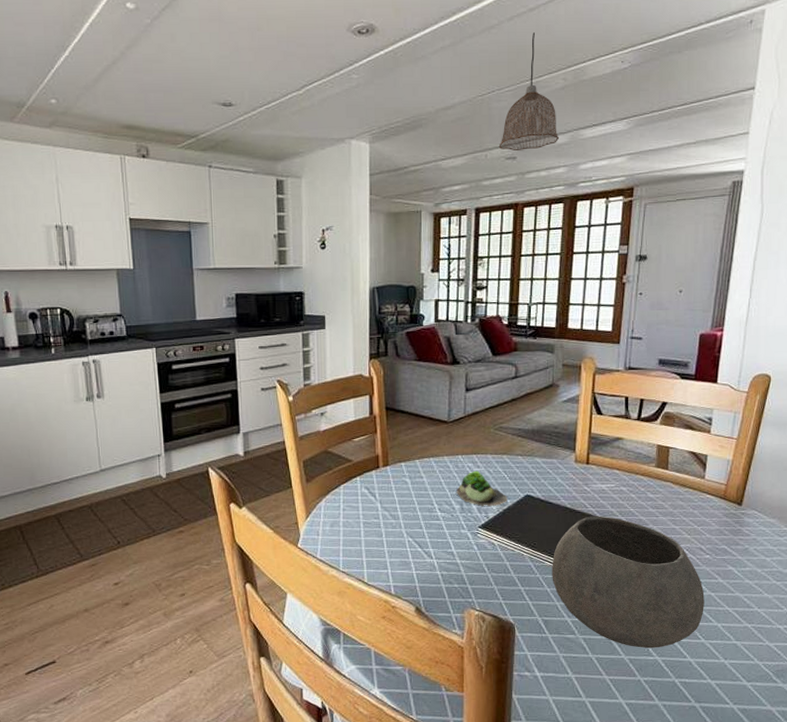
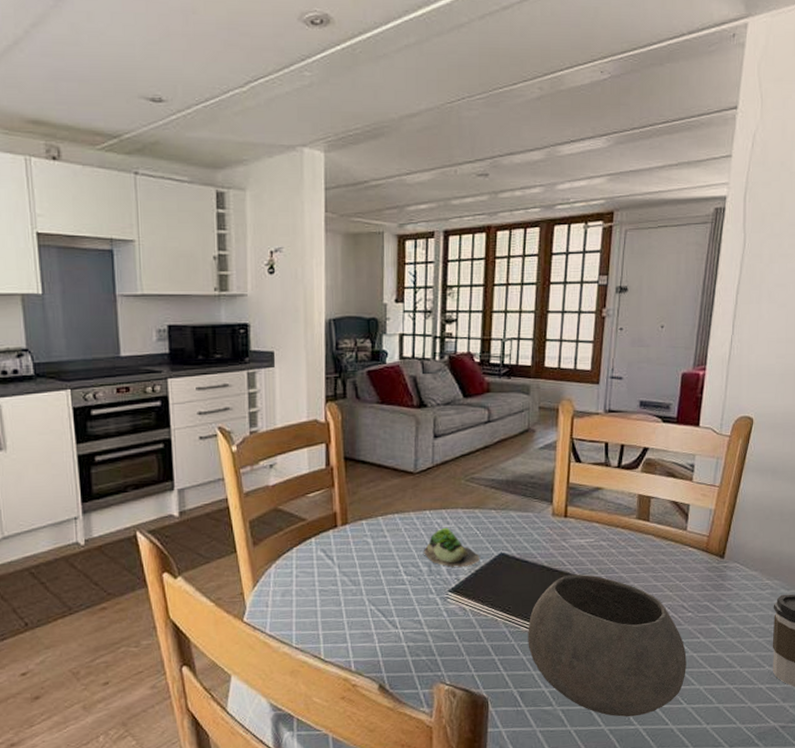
pendant lamp: present [498,32,560,151] -> none [469,34,535,166]

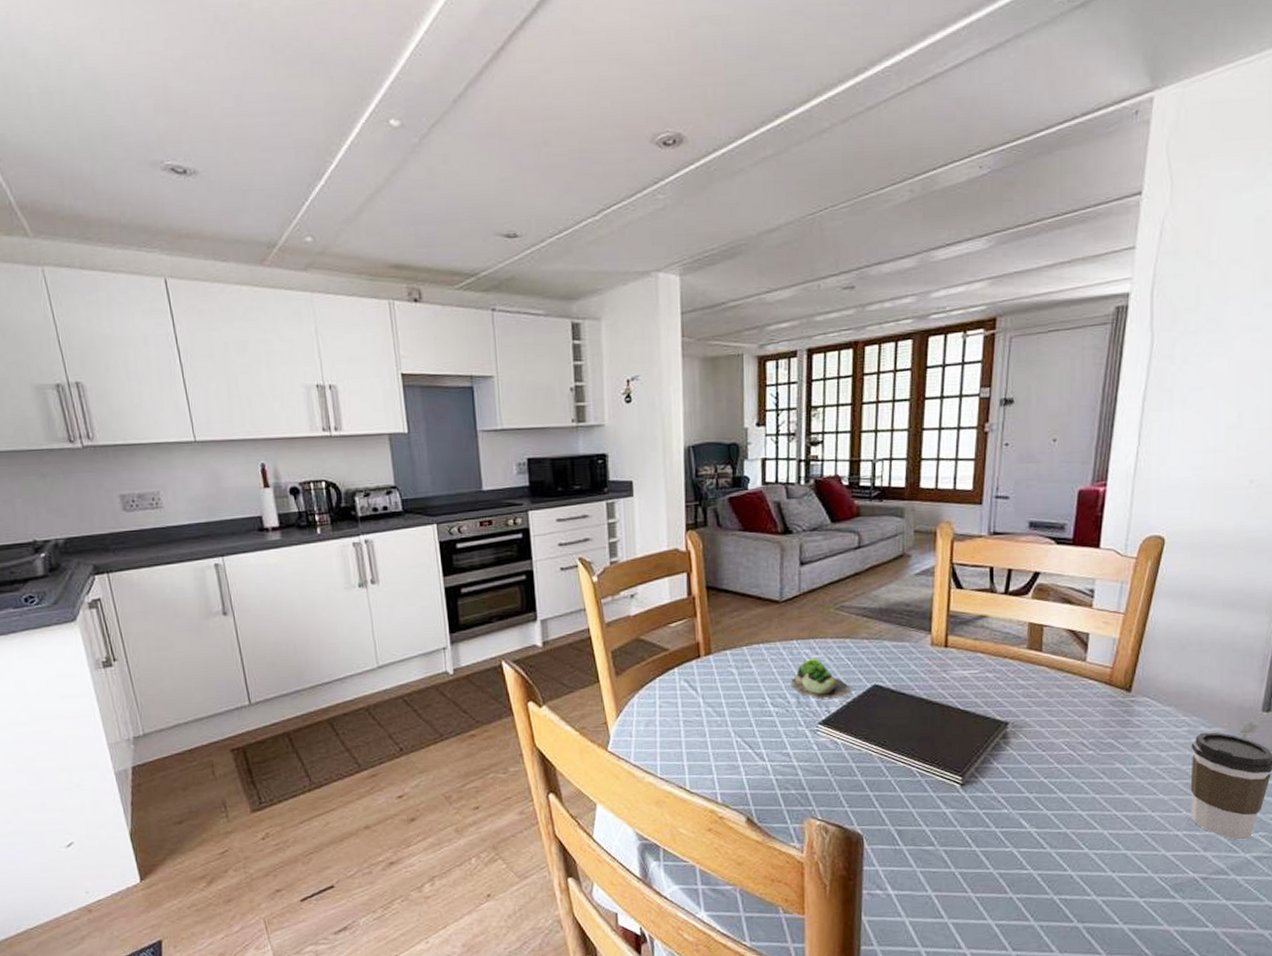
bowl: present [528,574,687,717] -> none [905,707,1088,861]

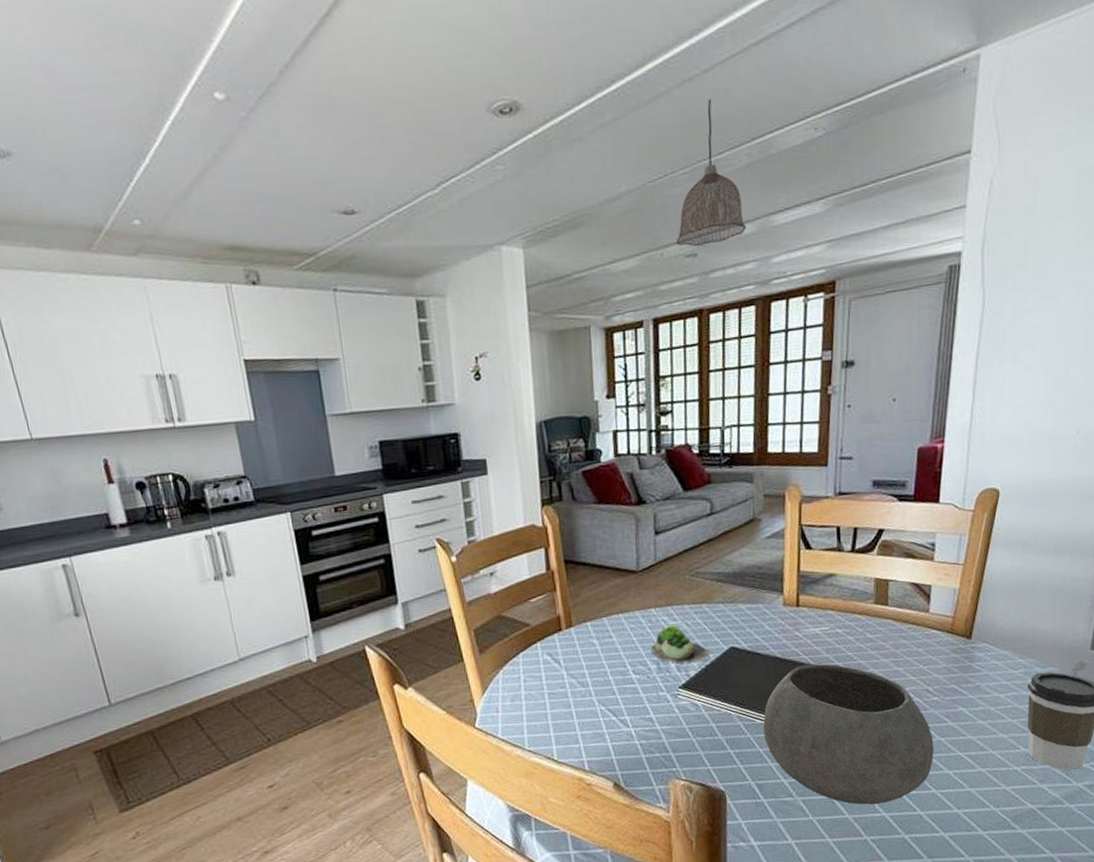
pendant lamp: none [833,136,906,279] -> present [676,99,747,246]
bowl: none [905,707,1088,861] -> present [763,663,934,805]

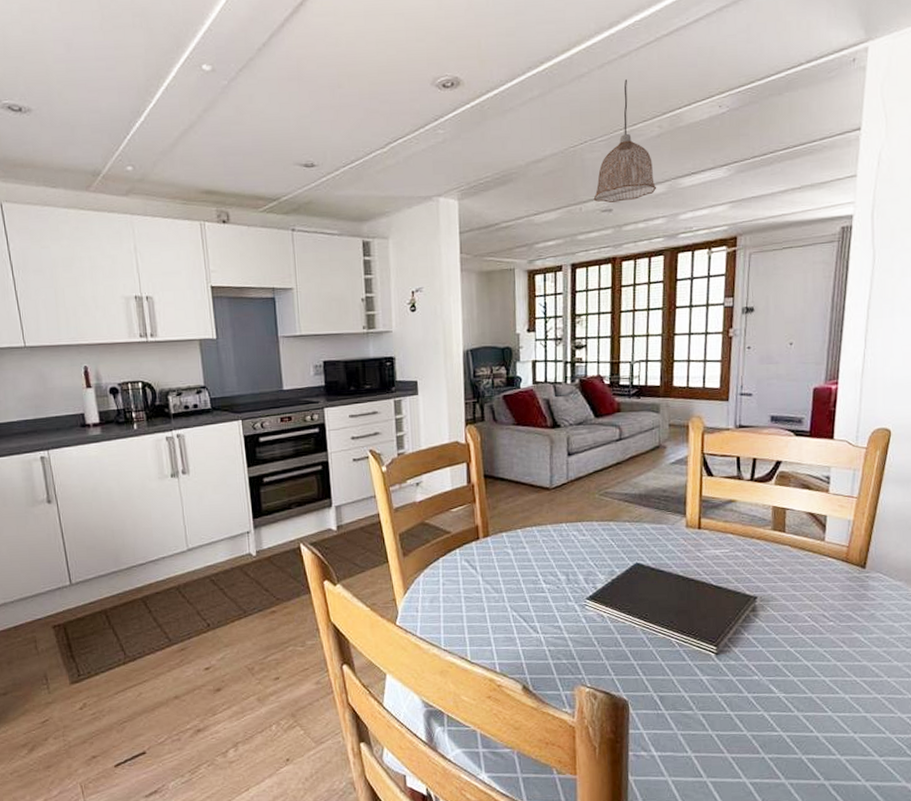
succulent plant: present [651,624,710,664] -> none [561,539,616,577]
bowl: present [763,663,934,805] -> none [665,583,830,724]

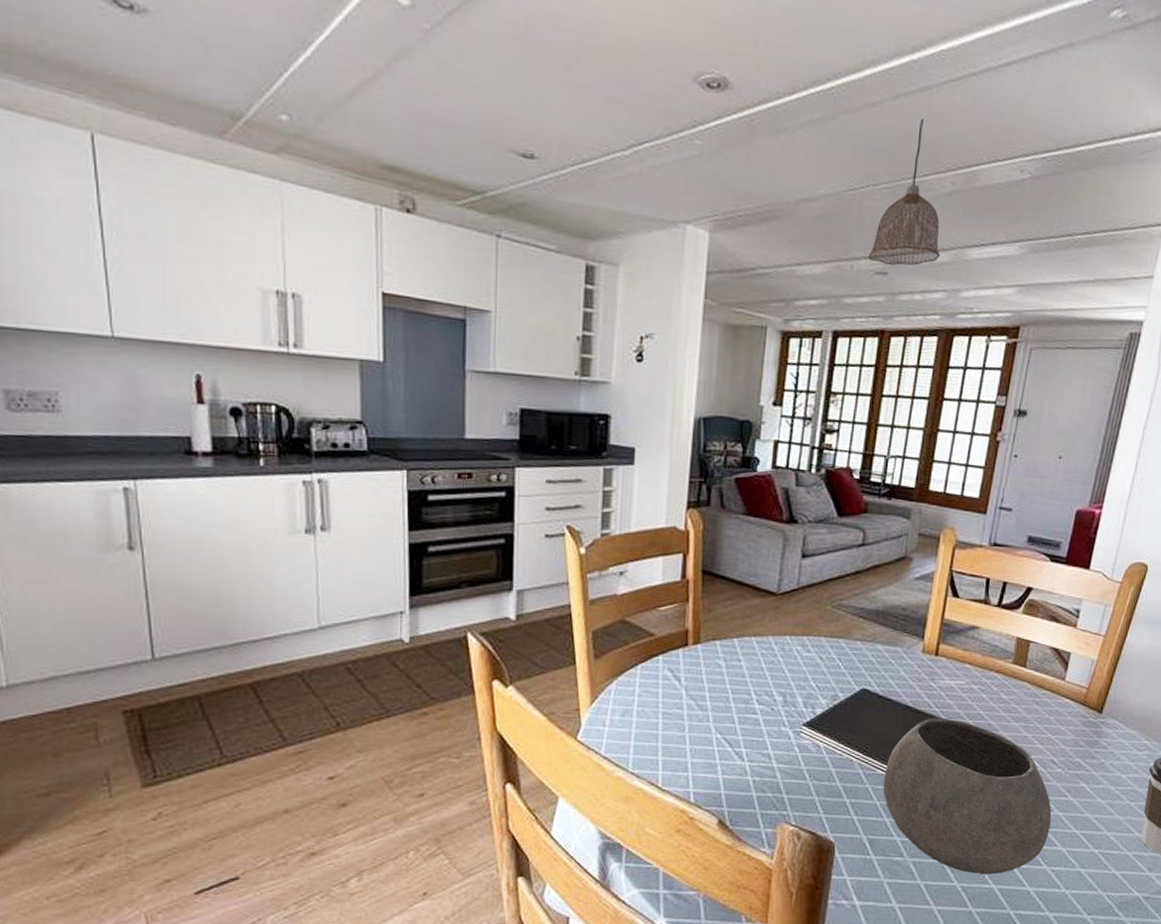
bowl: none [665,583,830,724] -> present [883,717,1052,875]

